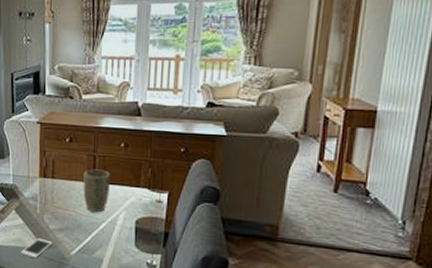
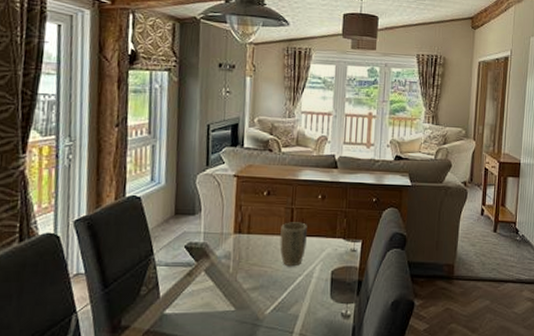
cell phone: present [20,237,53,258] -> none [209,299,246,323]

